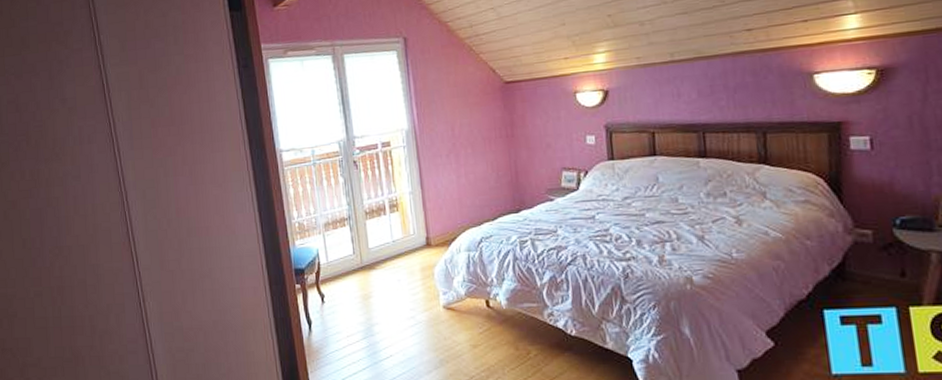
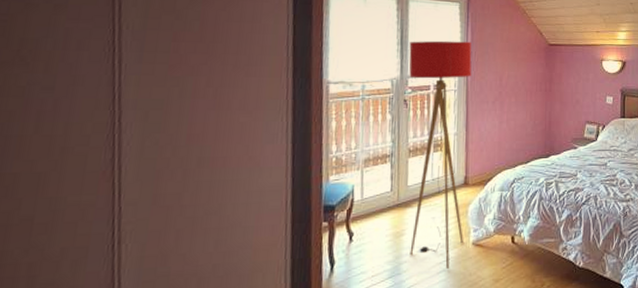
floor lamp: none [351,91,433,332] -> present [409,40,472,269]

